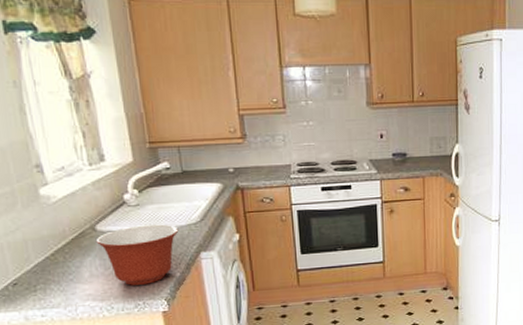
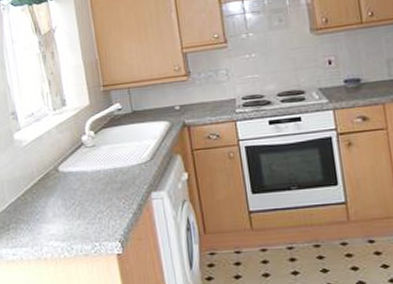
mixing bowl: present [95,224,179,285] -> none [58,164,131,226]

